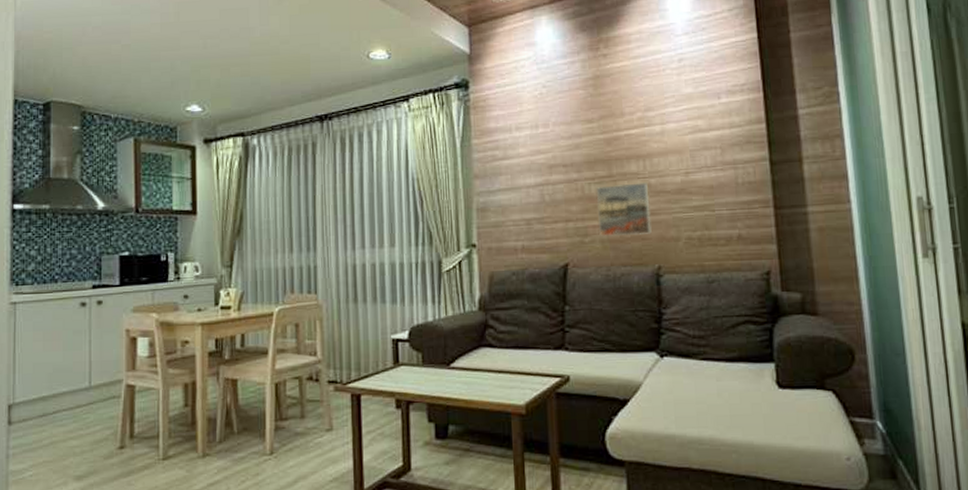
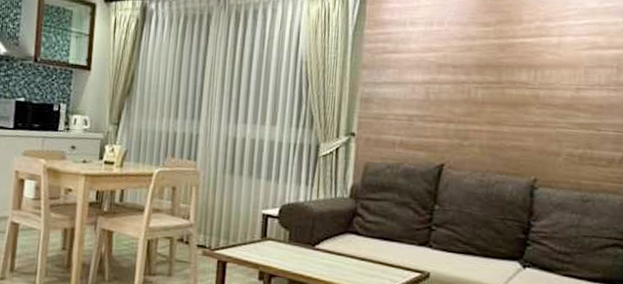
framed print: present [597,182,652,236] -> none [478,91,536,146]

